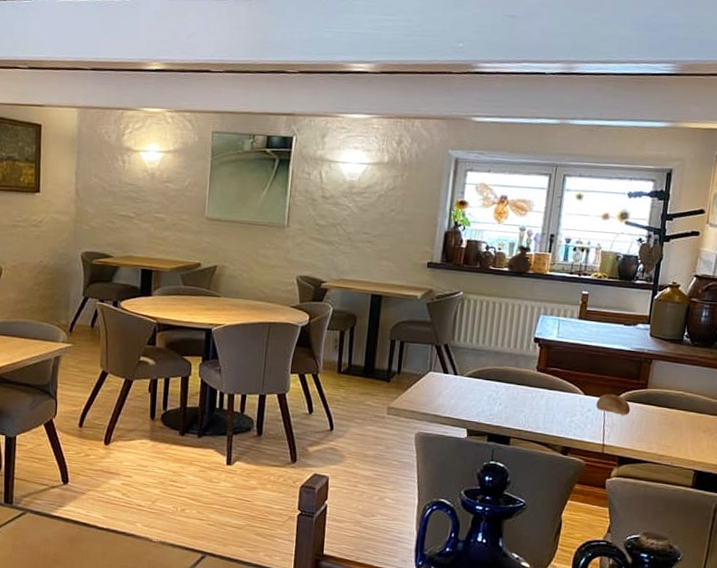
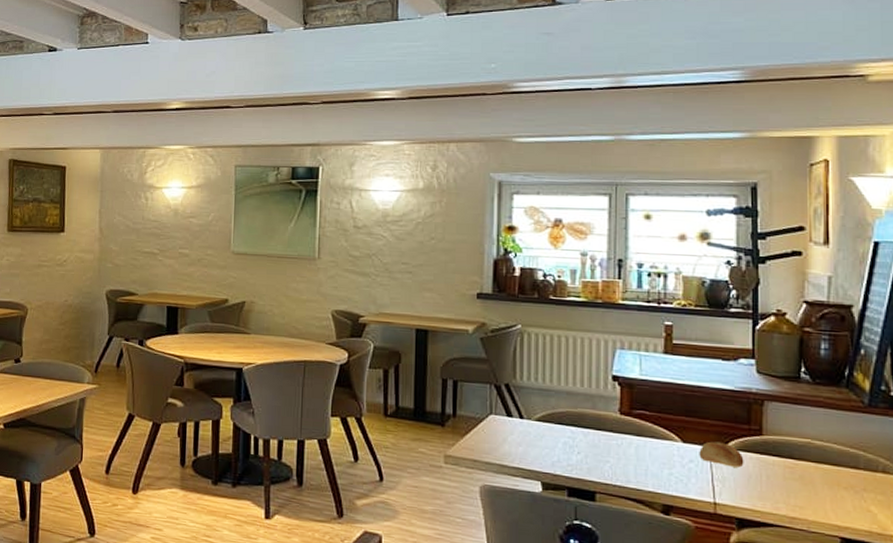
ceramic jug: present [507,245,532,275] -> none [570,271,598,305]

